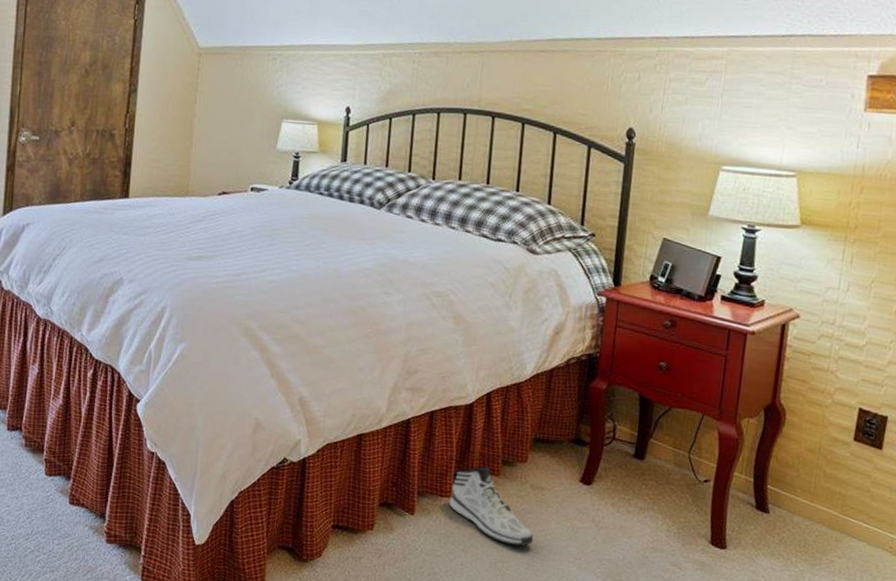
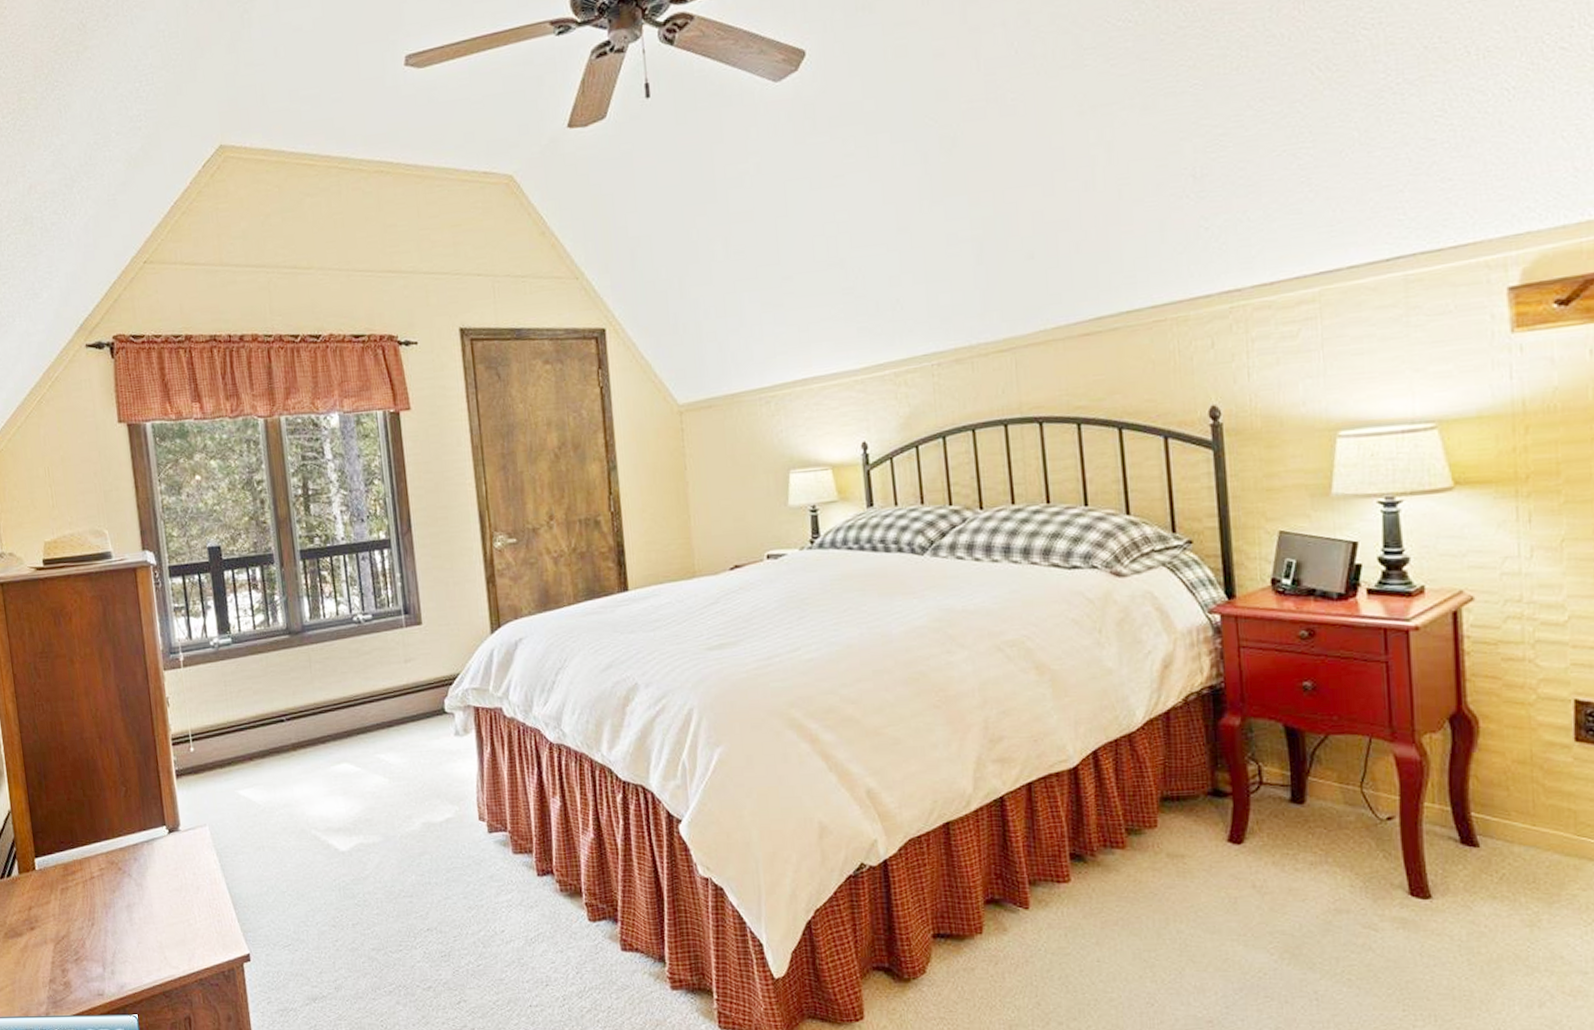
sneaker: present [449,466,534,547] -> none [1069,838,1183,930]

